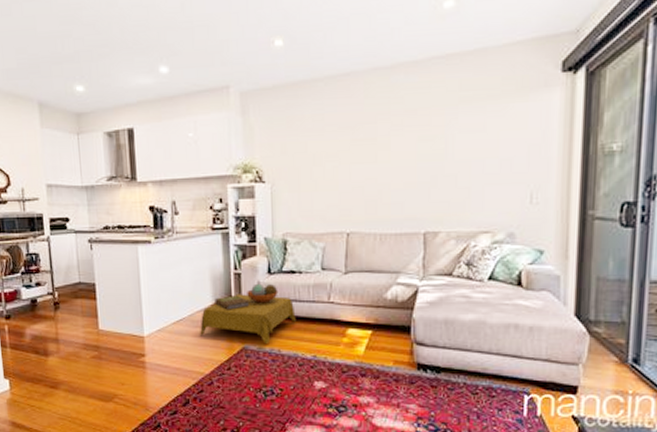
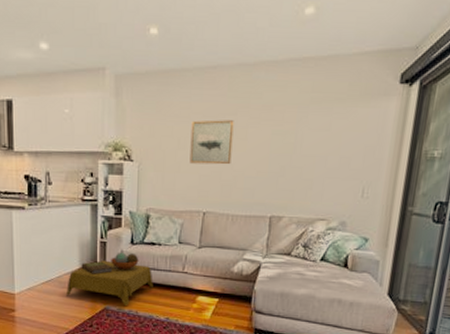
wall art: none [326,129,374,180] -> present [189,120,234,165]

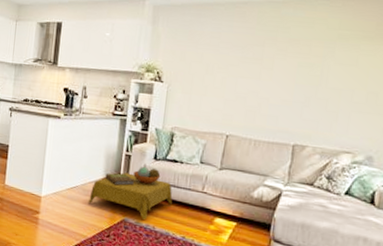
wall art: present [189,120,234,165] -> none [216,49,261,92]

